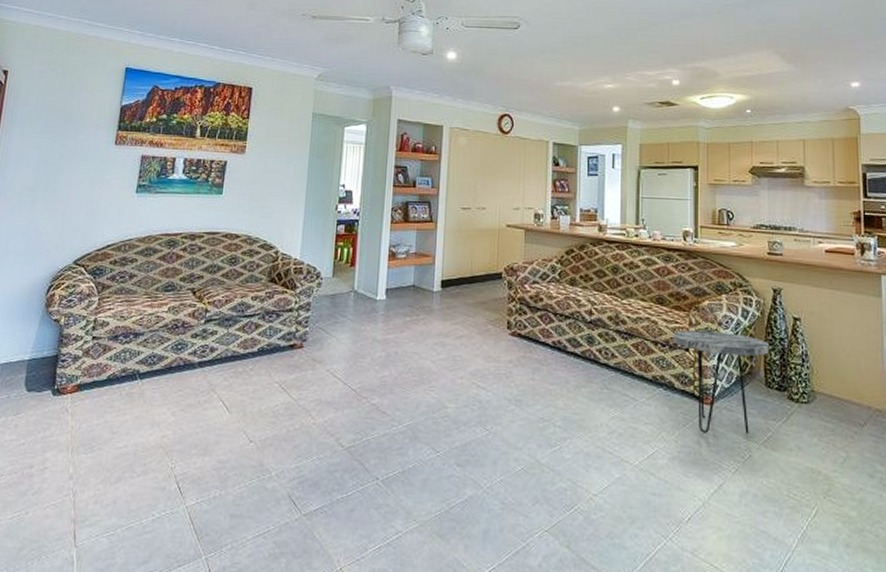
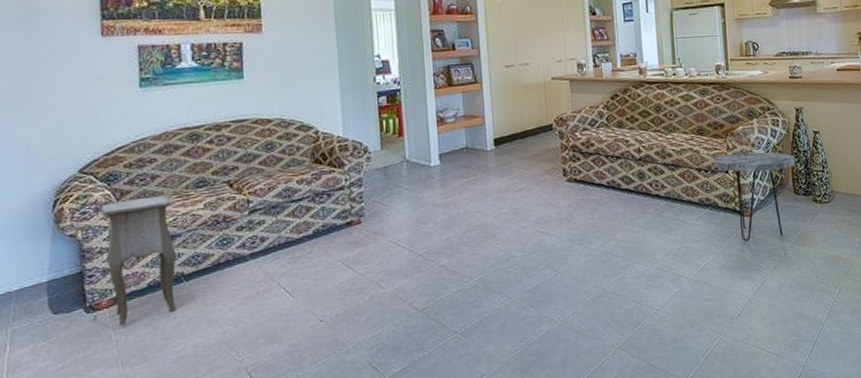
side table: none [54,293,143,414] -> present [90,195,177,327]

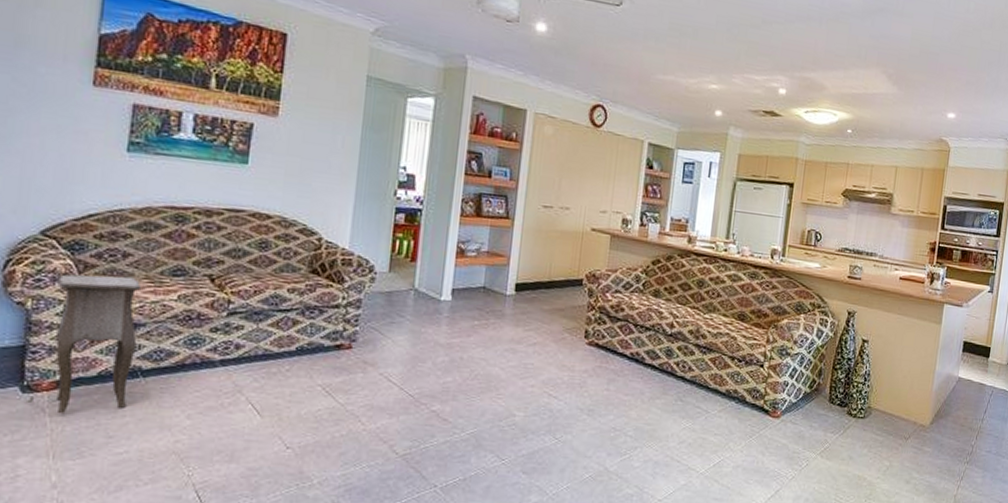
side table: present [714,152,796,241] -> none [749,347,838,446]

